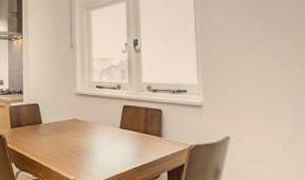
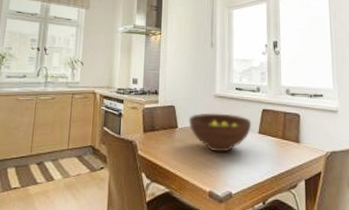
fruit bowl: none [52,109,113,146] -> present [189,112,252,152]

